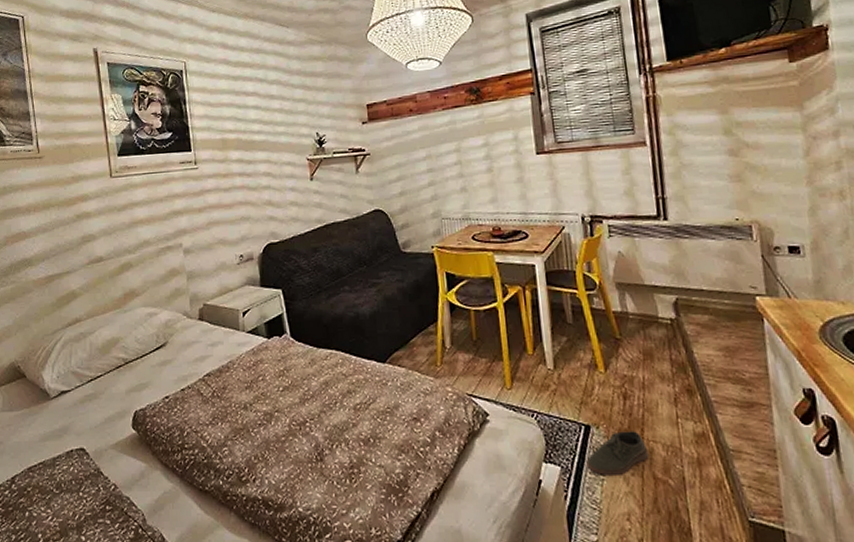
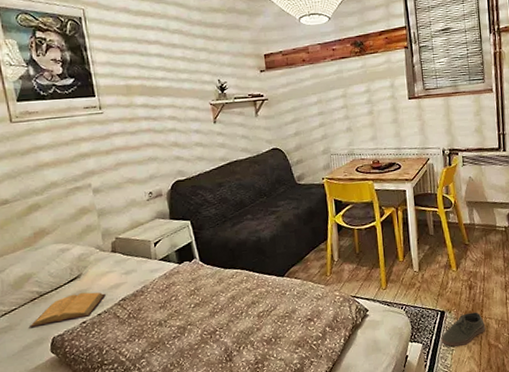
book: none [112,363,190,399] -> present [28,292,106,328]

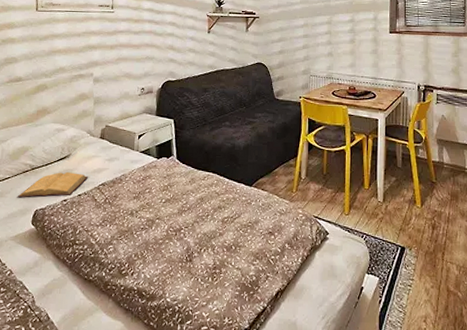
shoe: present [441,312,486,347] -> none [399,253,446,287]

